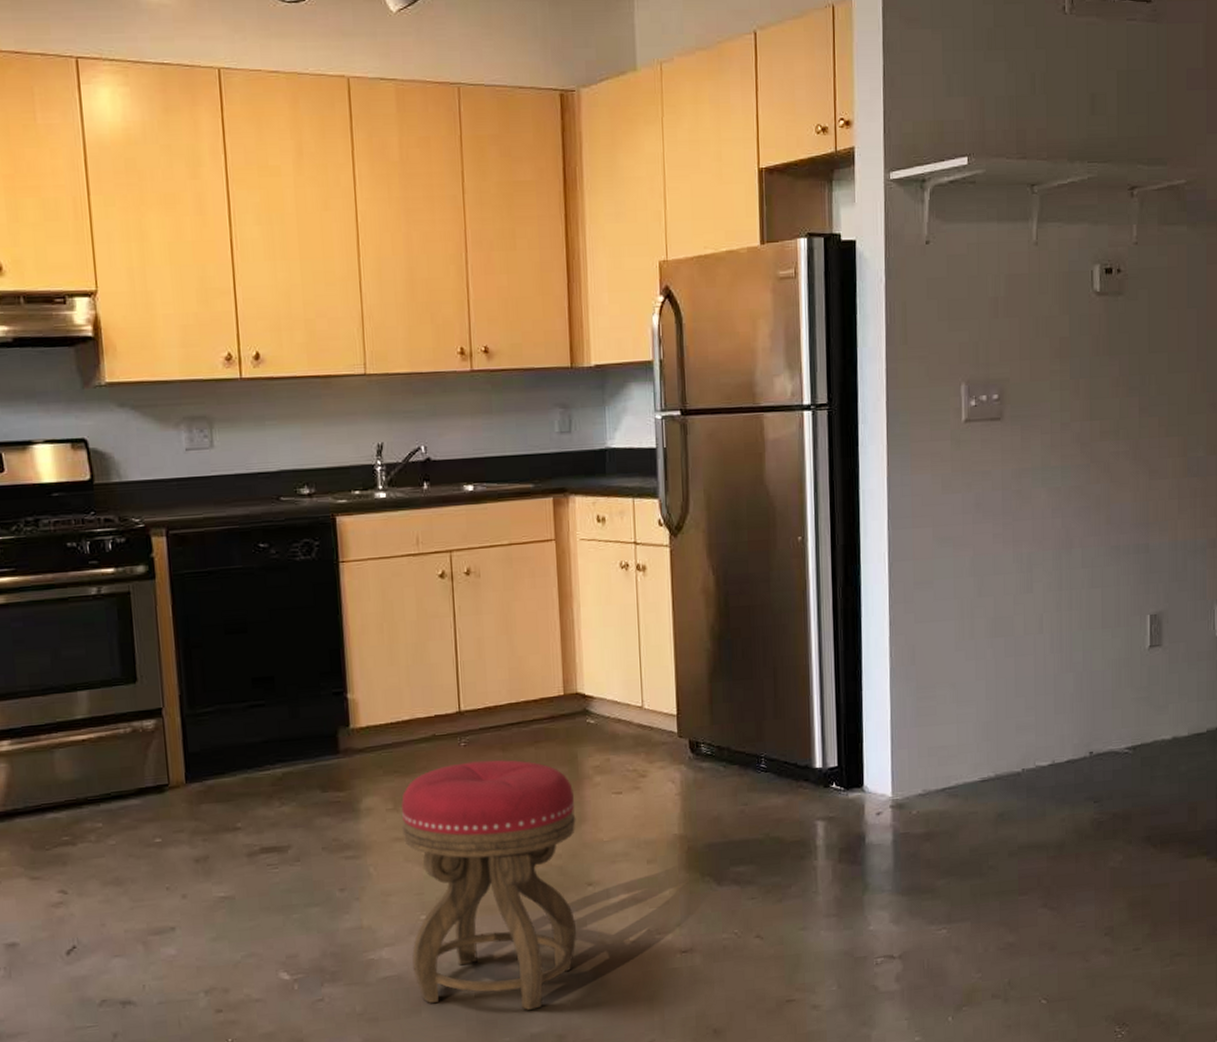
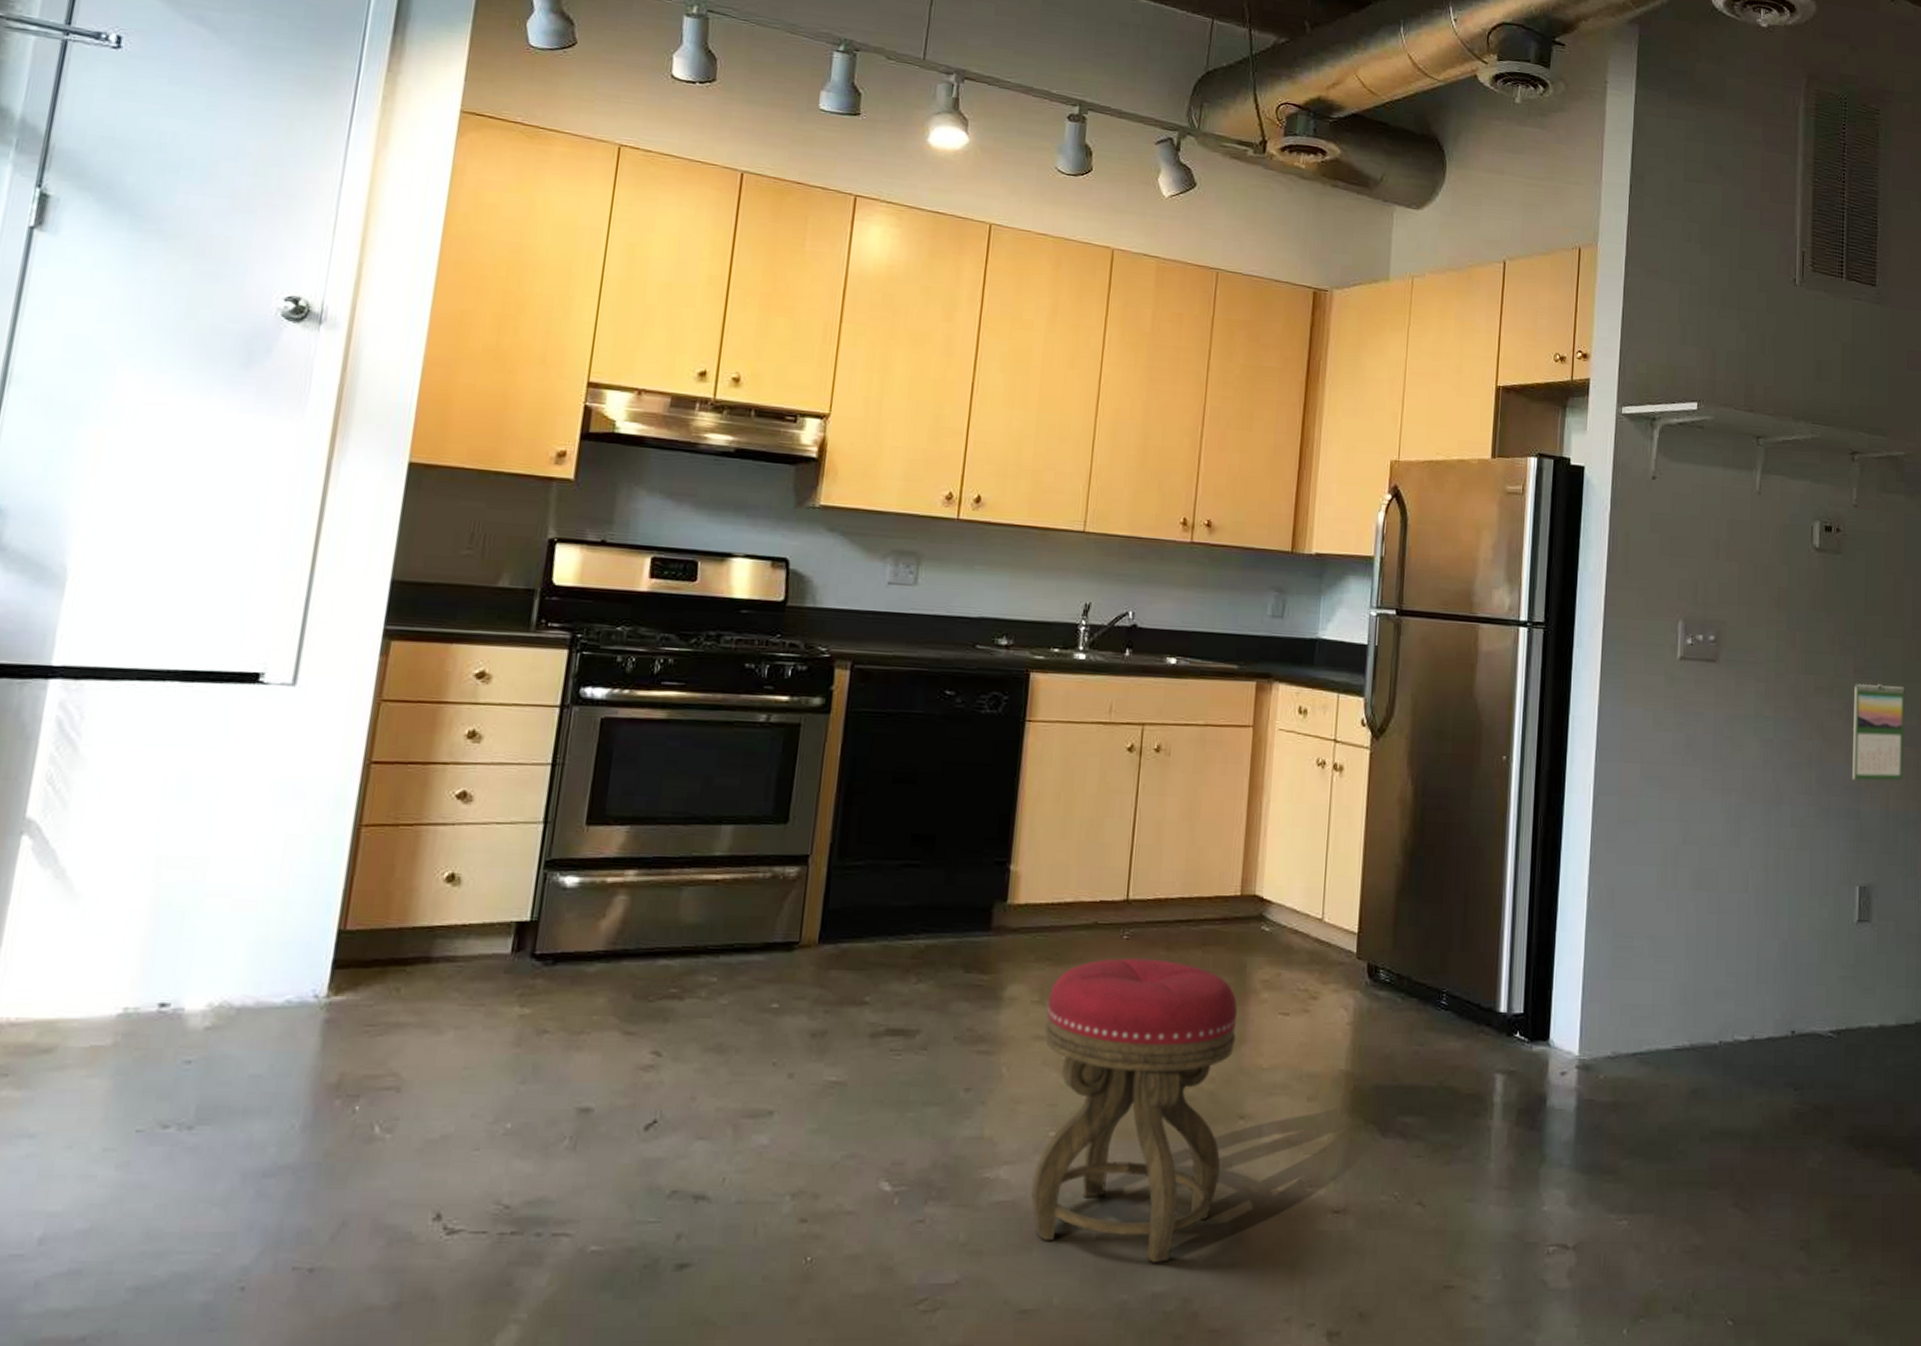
calendar: none [1139,420,1191,516] -> present [1852,683,1905,781]

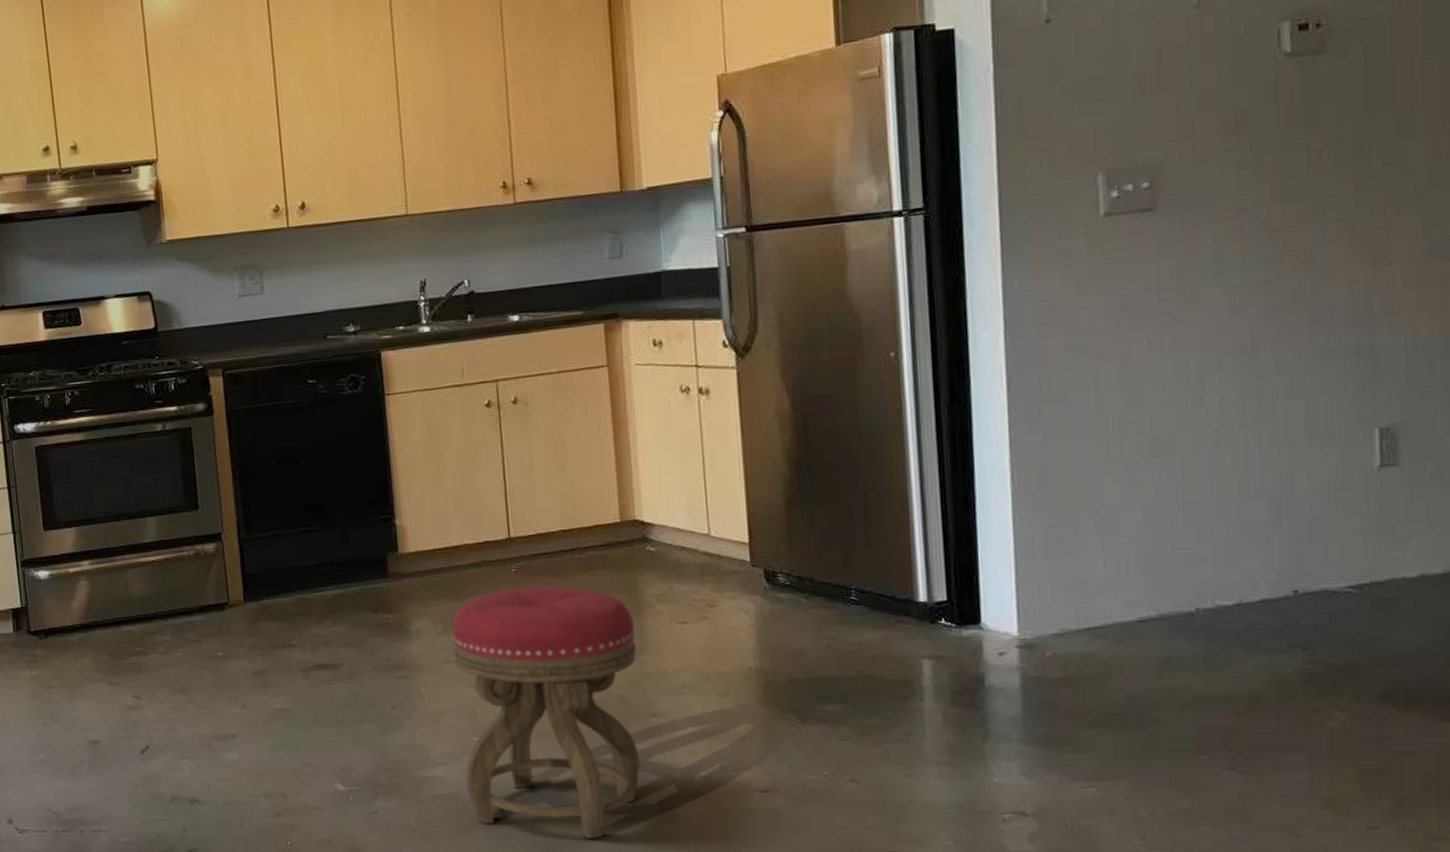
calendar: present [1852,683,1905,781] -> none [1356,193,1438,312]

